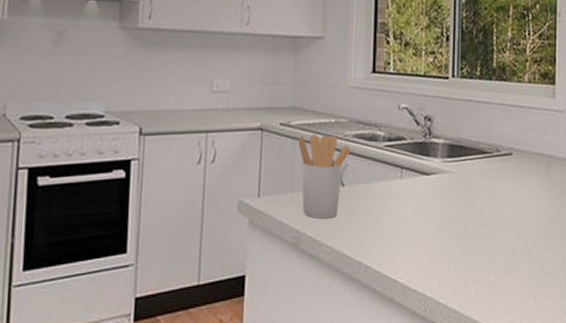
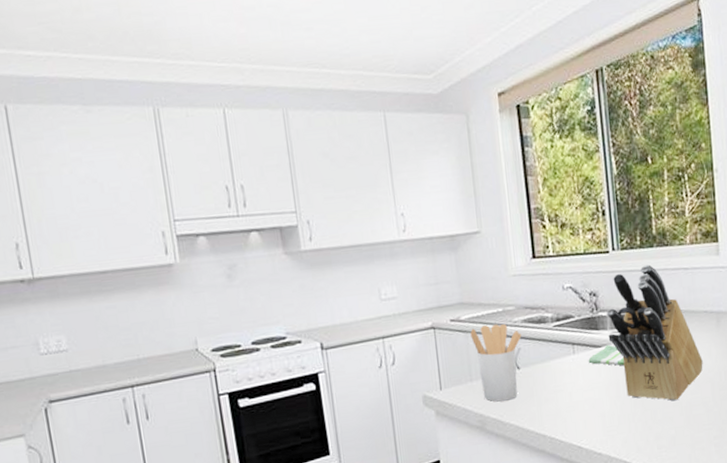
dish towel: none [415,174,451,198] -> present [588,345,624,366]
knife block: none [438,97,530,244] -> present [606,264,703,401]

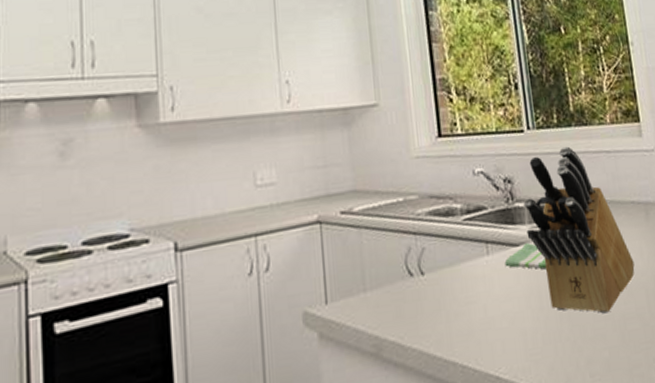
utensil holder: present [470,324,522,402] -> none [364,217,426,319]

